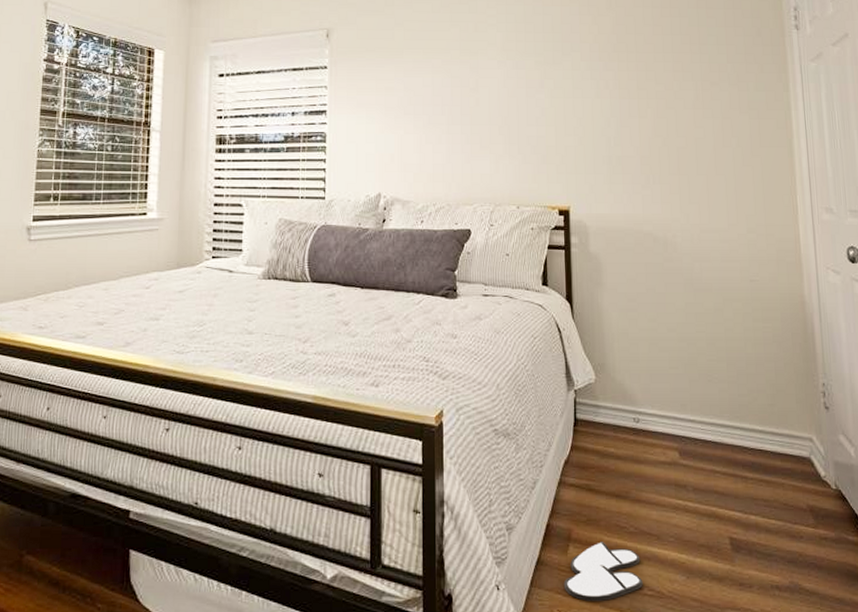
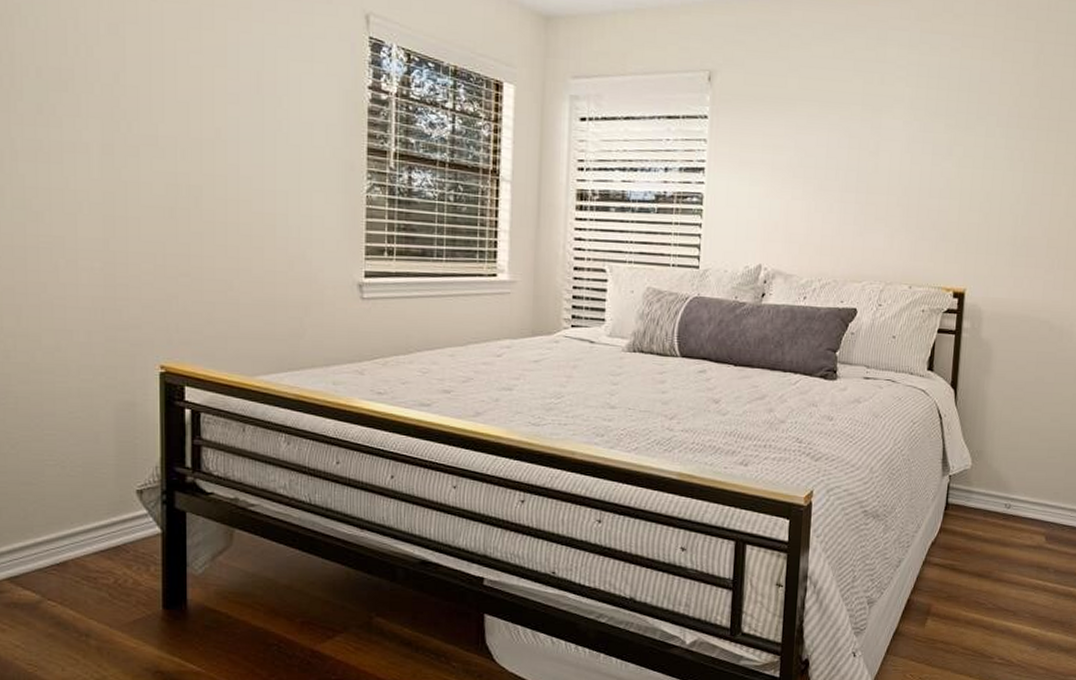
slippers: present [563,542,643,601] -> none [918,616,995,667]

